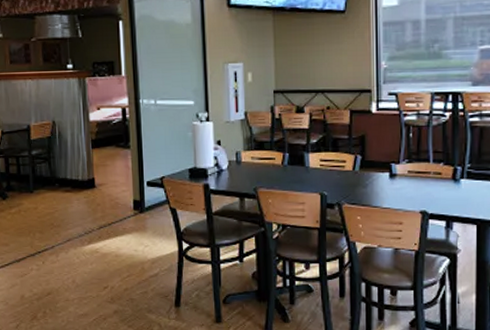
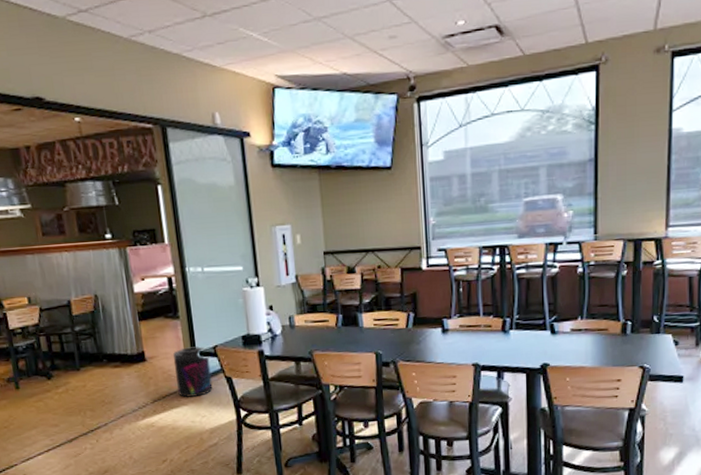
supplement container: none [121,176,157,226] -> present [173,346,213,397]

